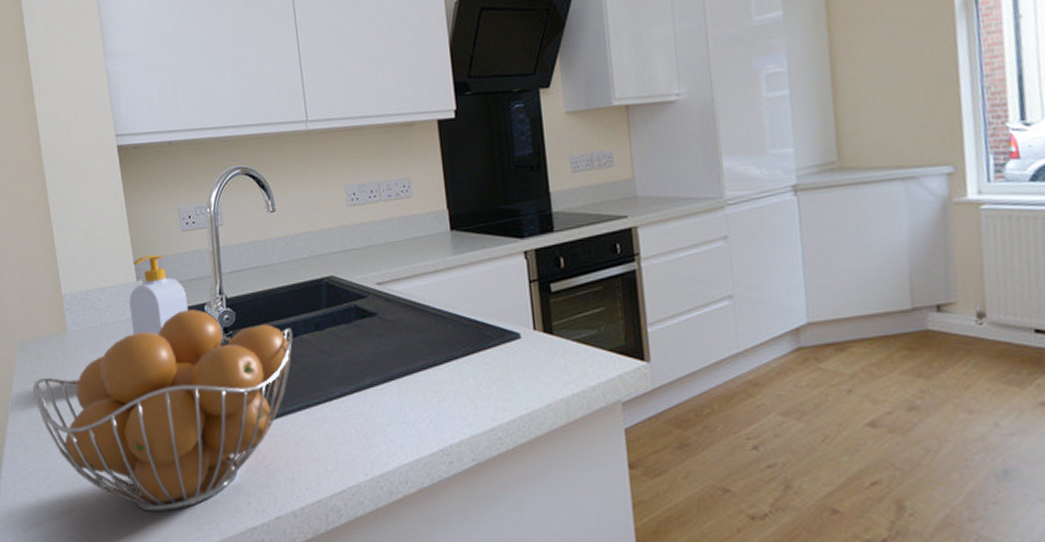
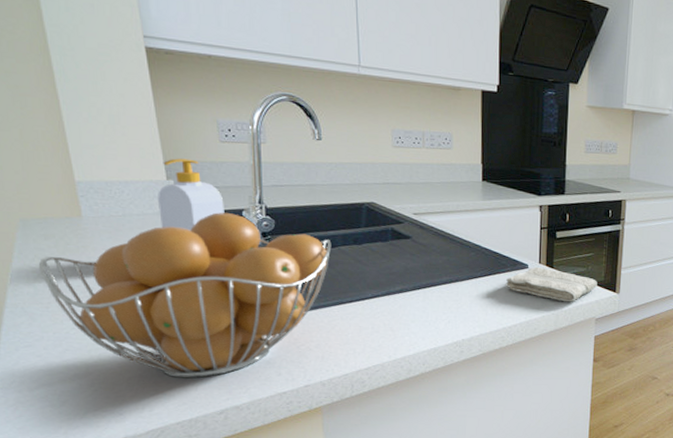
washcloth: none [494,334,617,381] -> present [505,266,597,302]

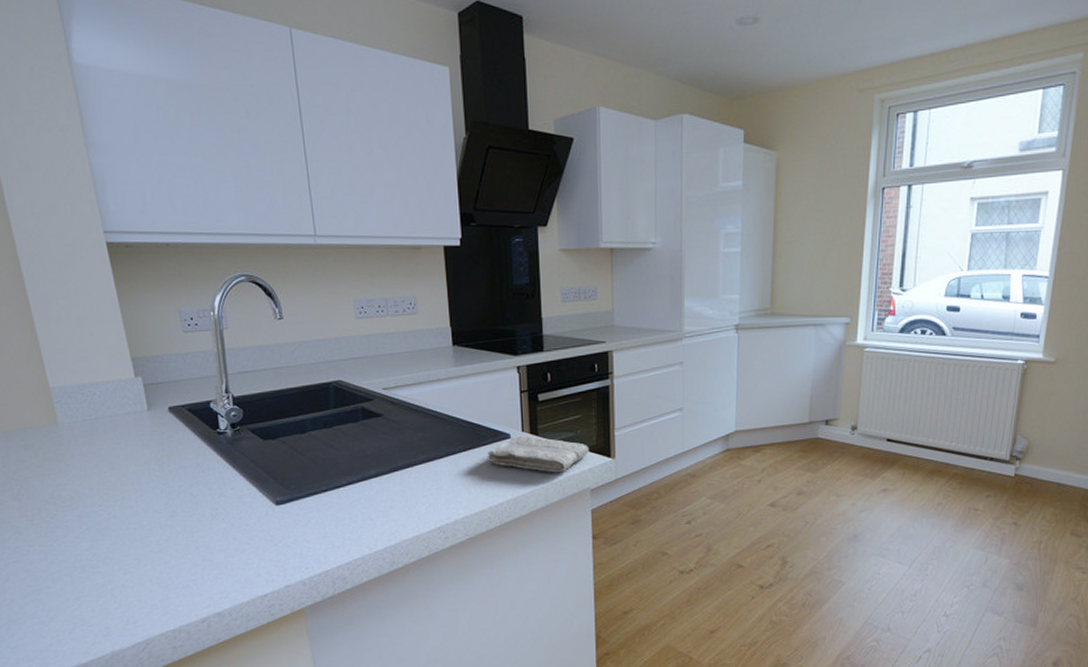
fruit basket: present [38,212,332,379] -> none [20,405,302,586]
soap bottle: present [158,158,225,231] -> none [127,353,193,429]

